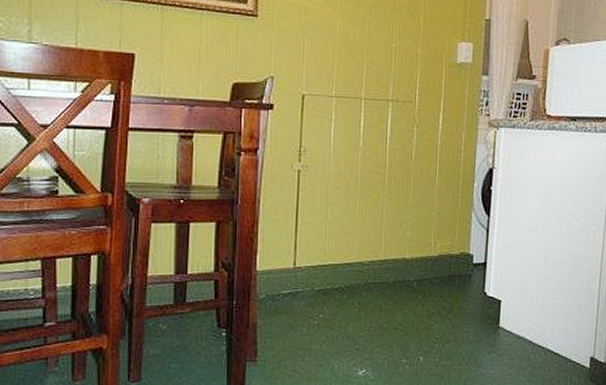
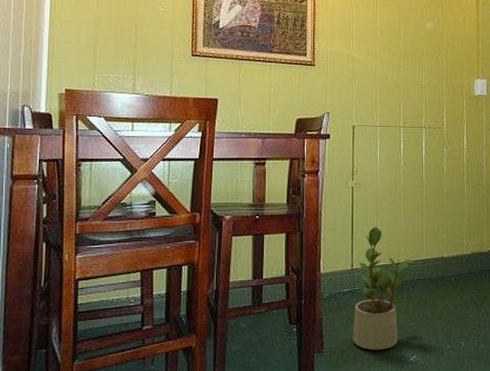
potted plant: none [292,219,366,361] -> present [353,227,411,350]

